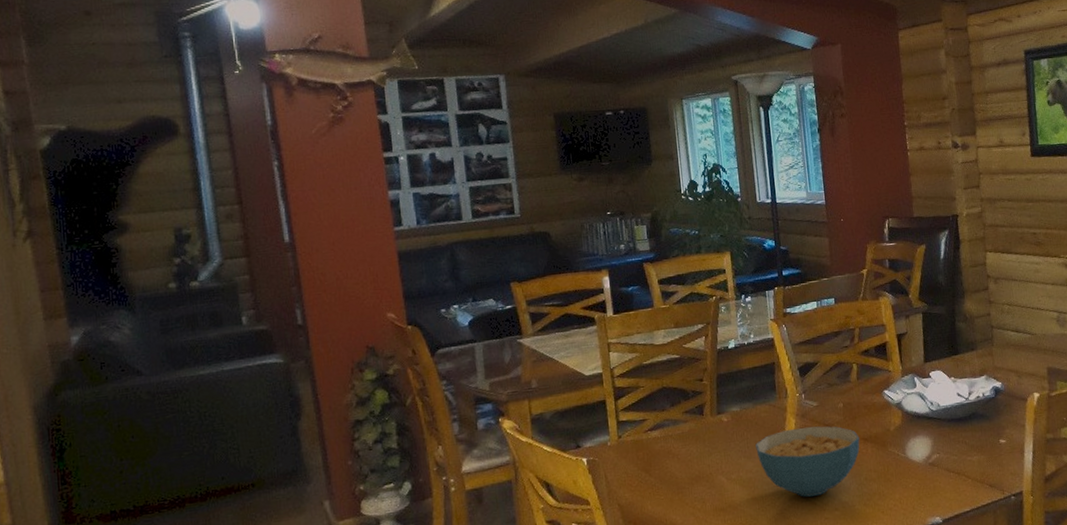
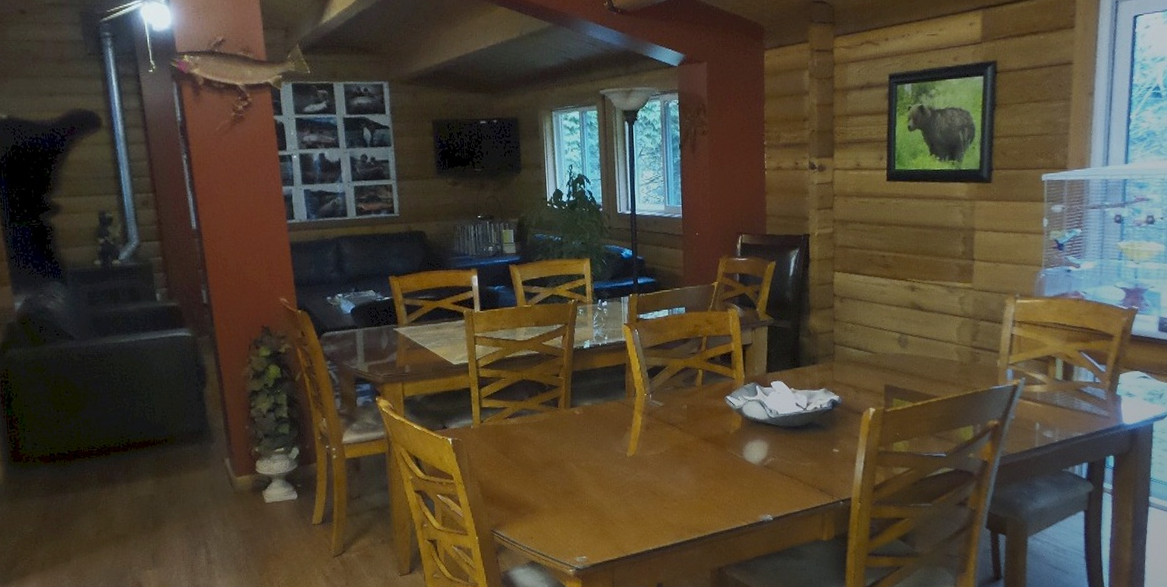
cereal bowl: present [755,426,860,497] -> none [604,424,701,487]

